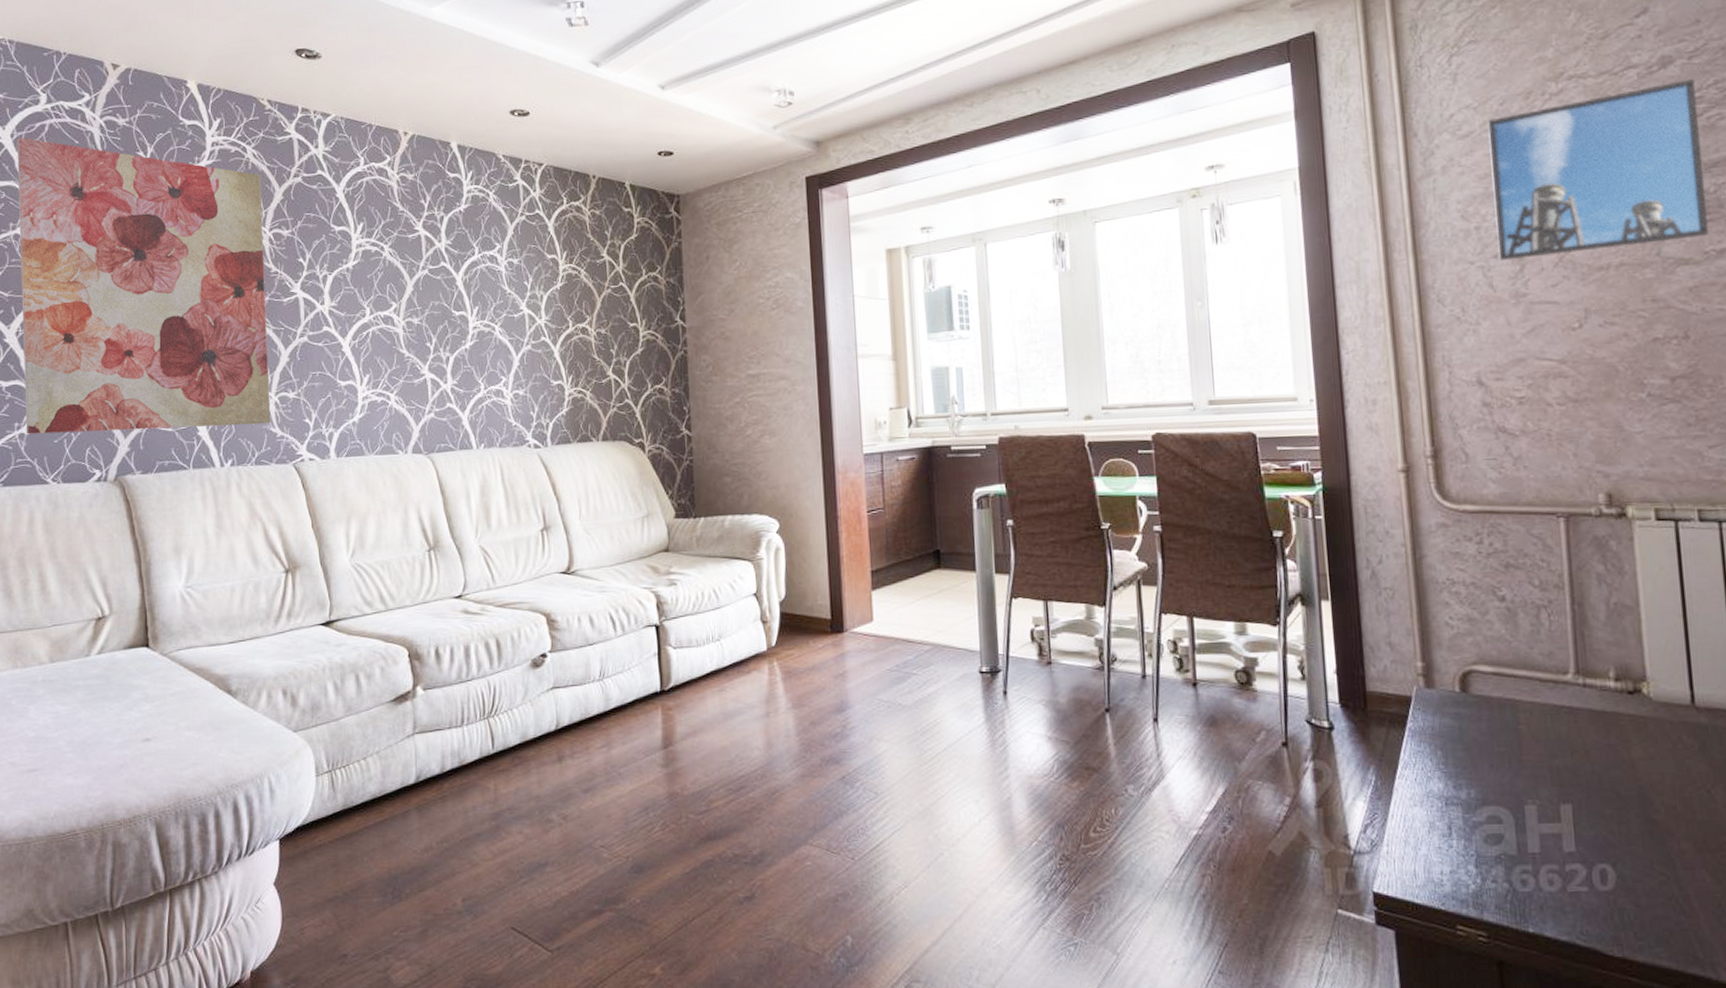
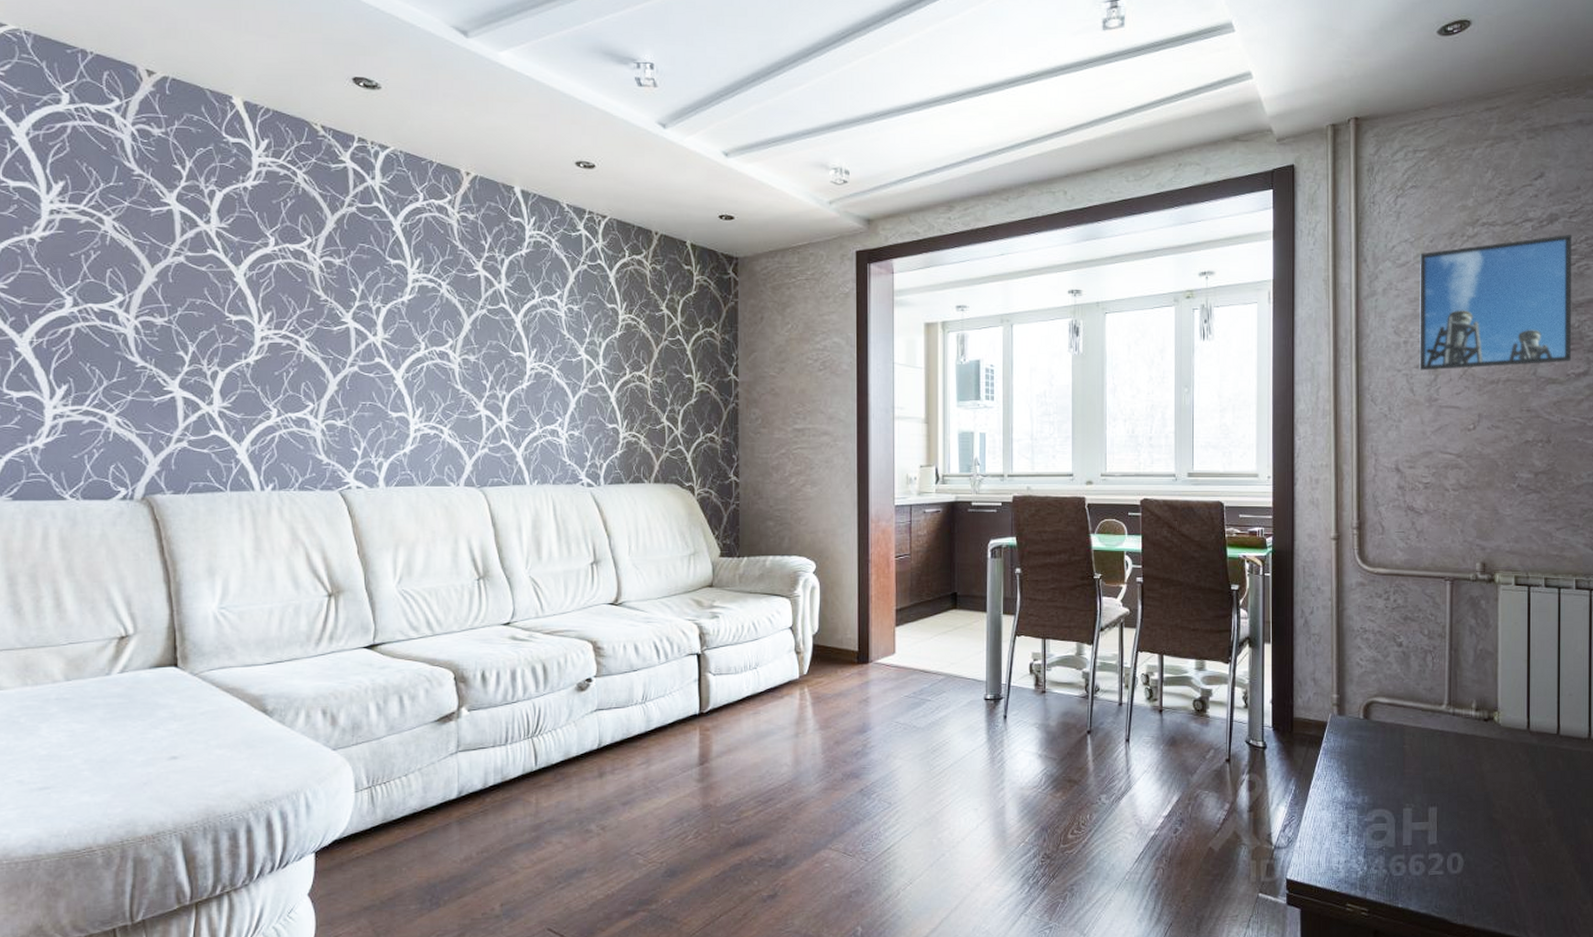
wall art: present [17,137,271,434] -> none [33,136,317,451]

